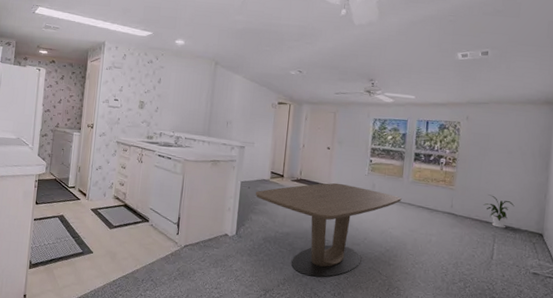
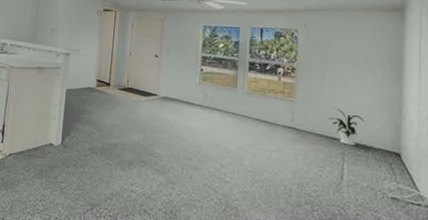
dining table: present [255,182,402,278] -> none [81,92,237,194]

